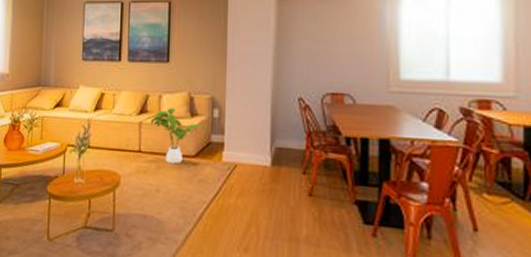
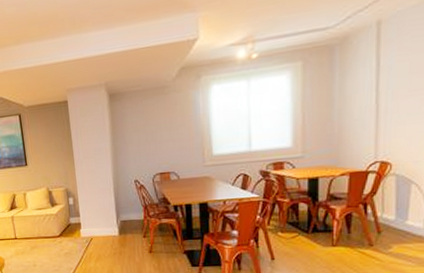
house plant: present [150,107,204,164] -> none [20,201,63,244]

